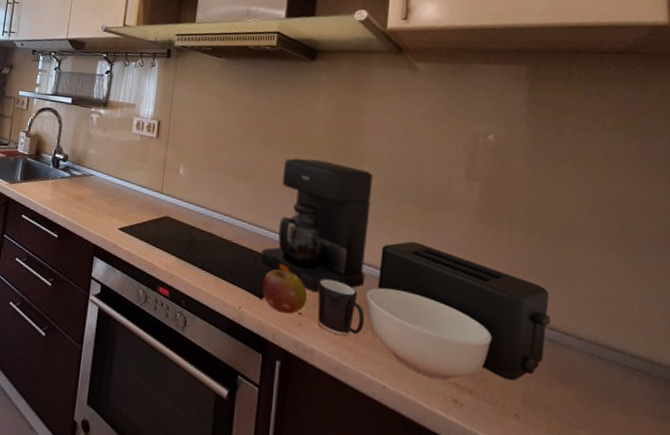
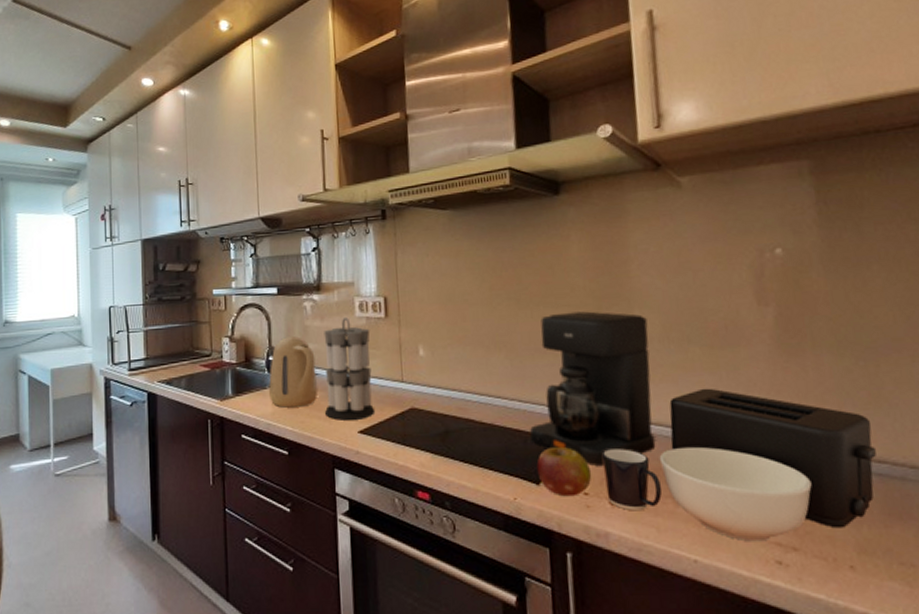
kettle: none [50,139,94,200] -> present [269,335,318,408]
spice rack: none [94,132,143,219] -> present [324,317,374,420]

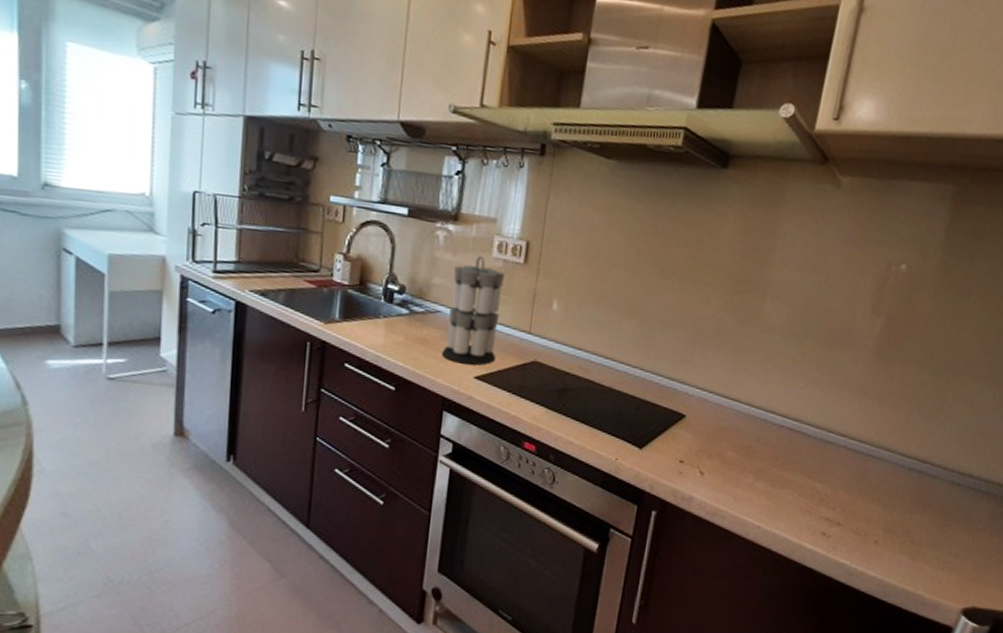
kettle: present [269,335,318,408] -> none [382,265,441,344]
coffee maker: present [530,311,656,466] -> none [644,290,776,438]
fruit: present [536,446,592,497] -> none [642,416,692,463]
mug: present [601,448,662,511] -> none [699,424,748,482]
bowl: present [659,446,812,542] -> none [751,430,868,516]
toaster: present [669,388,877,529] -> none [764,381,927,511]

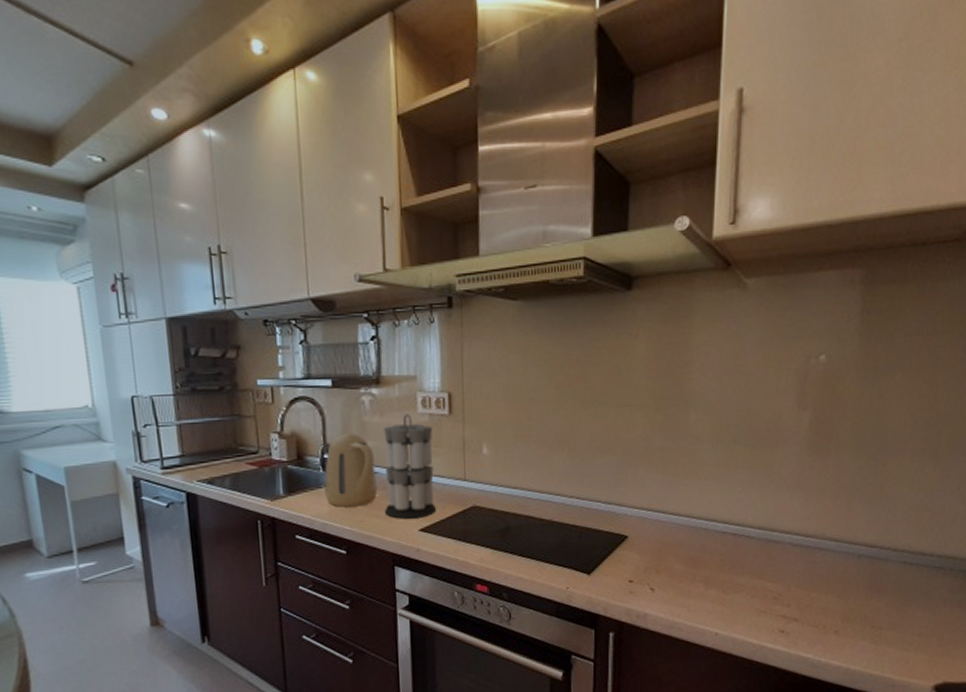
kettle: none [382,265,441,344] -> present [324,432,378,507]

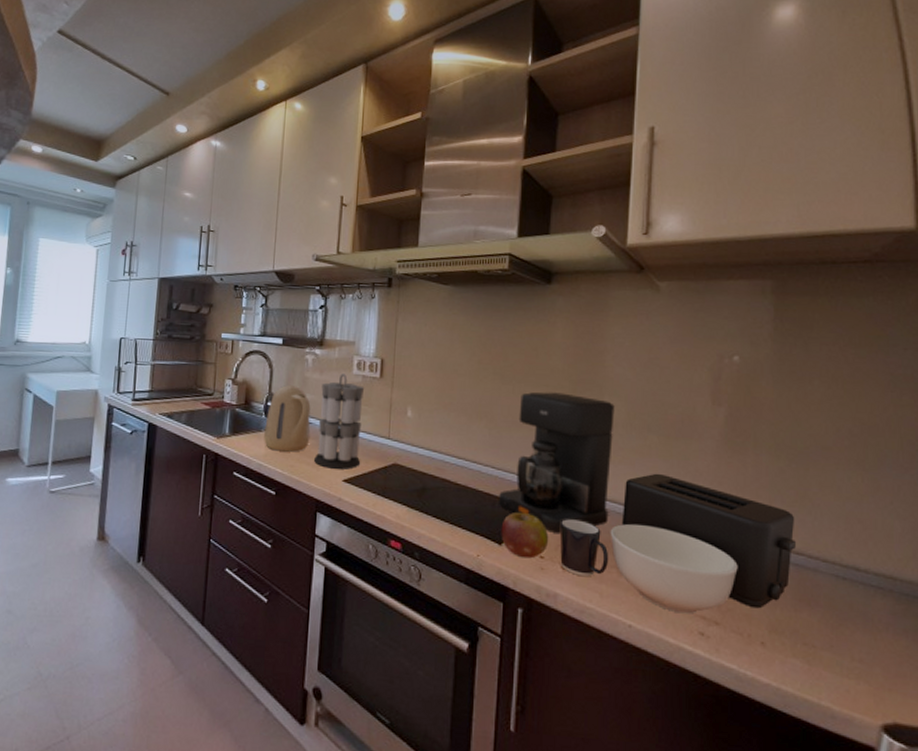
coffee maker: none [586,411,701,556] -> present [499,391,615,533]
fruit: none [589,539,638,585] -> present [501,512,549,559]
mug: none [647,540,696,595] -> present [559,519,609,577]
bowl: none [697,537,817,616] -> present [610,523,738,614]
toaster: none [708,485,871,602] -> present [621,473,797,609]

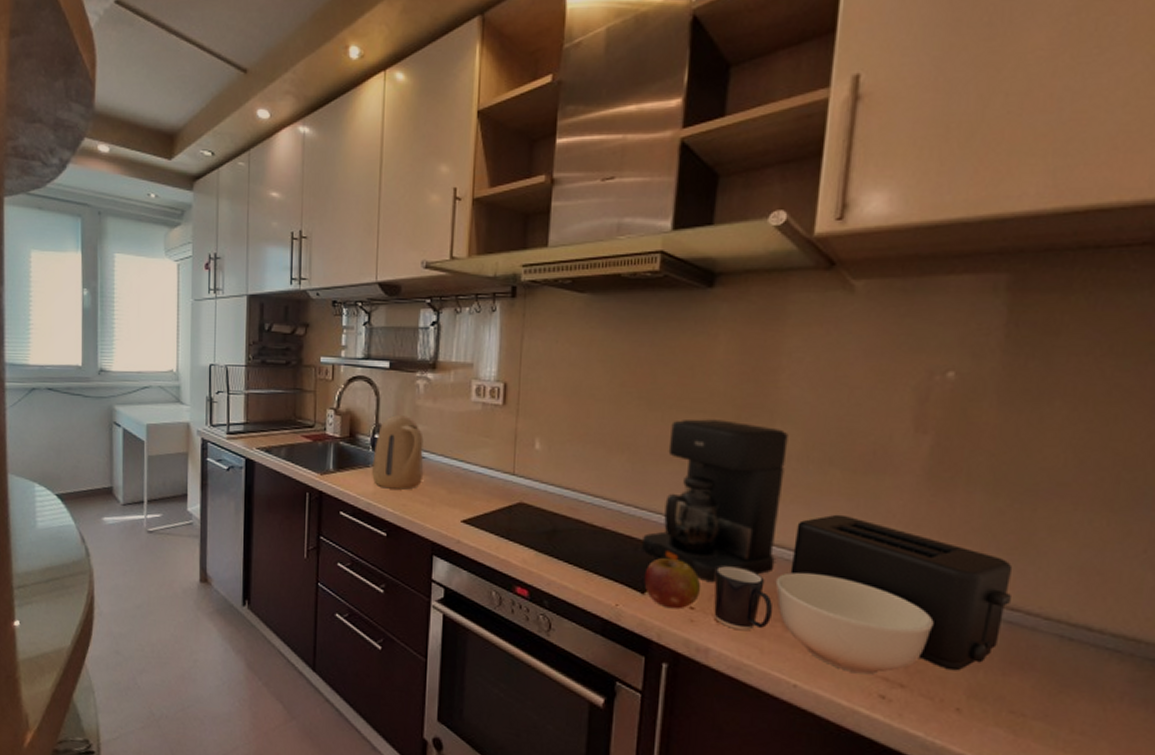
spice rack: present [314,374,365,469] -> none [429,401,485,509]

